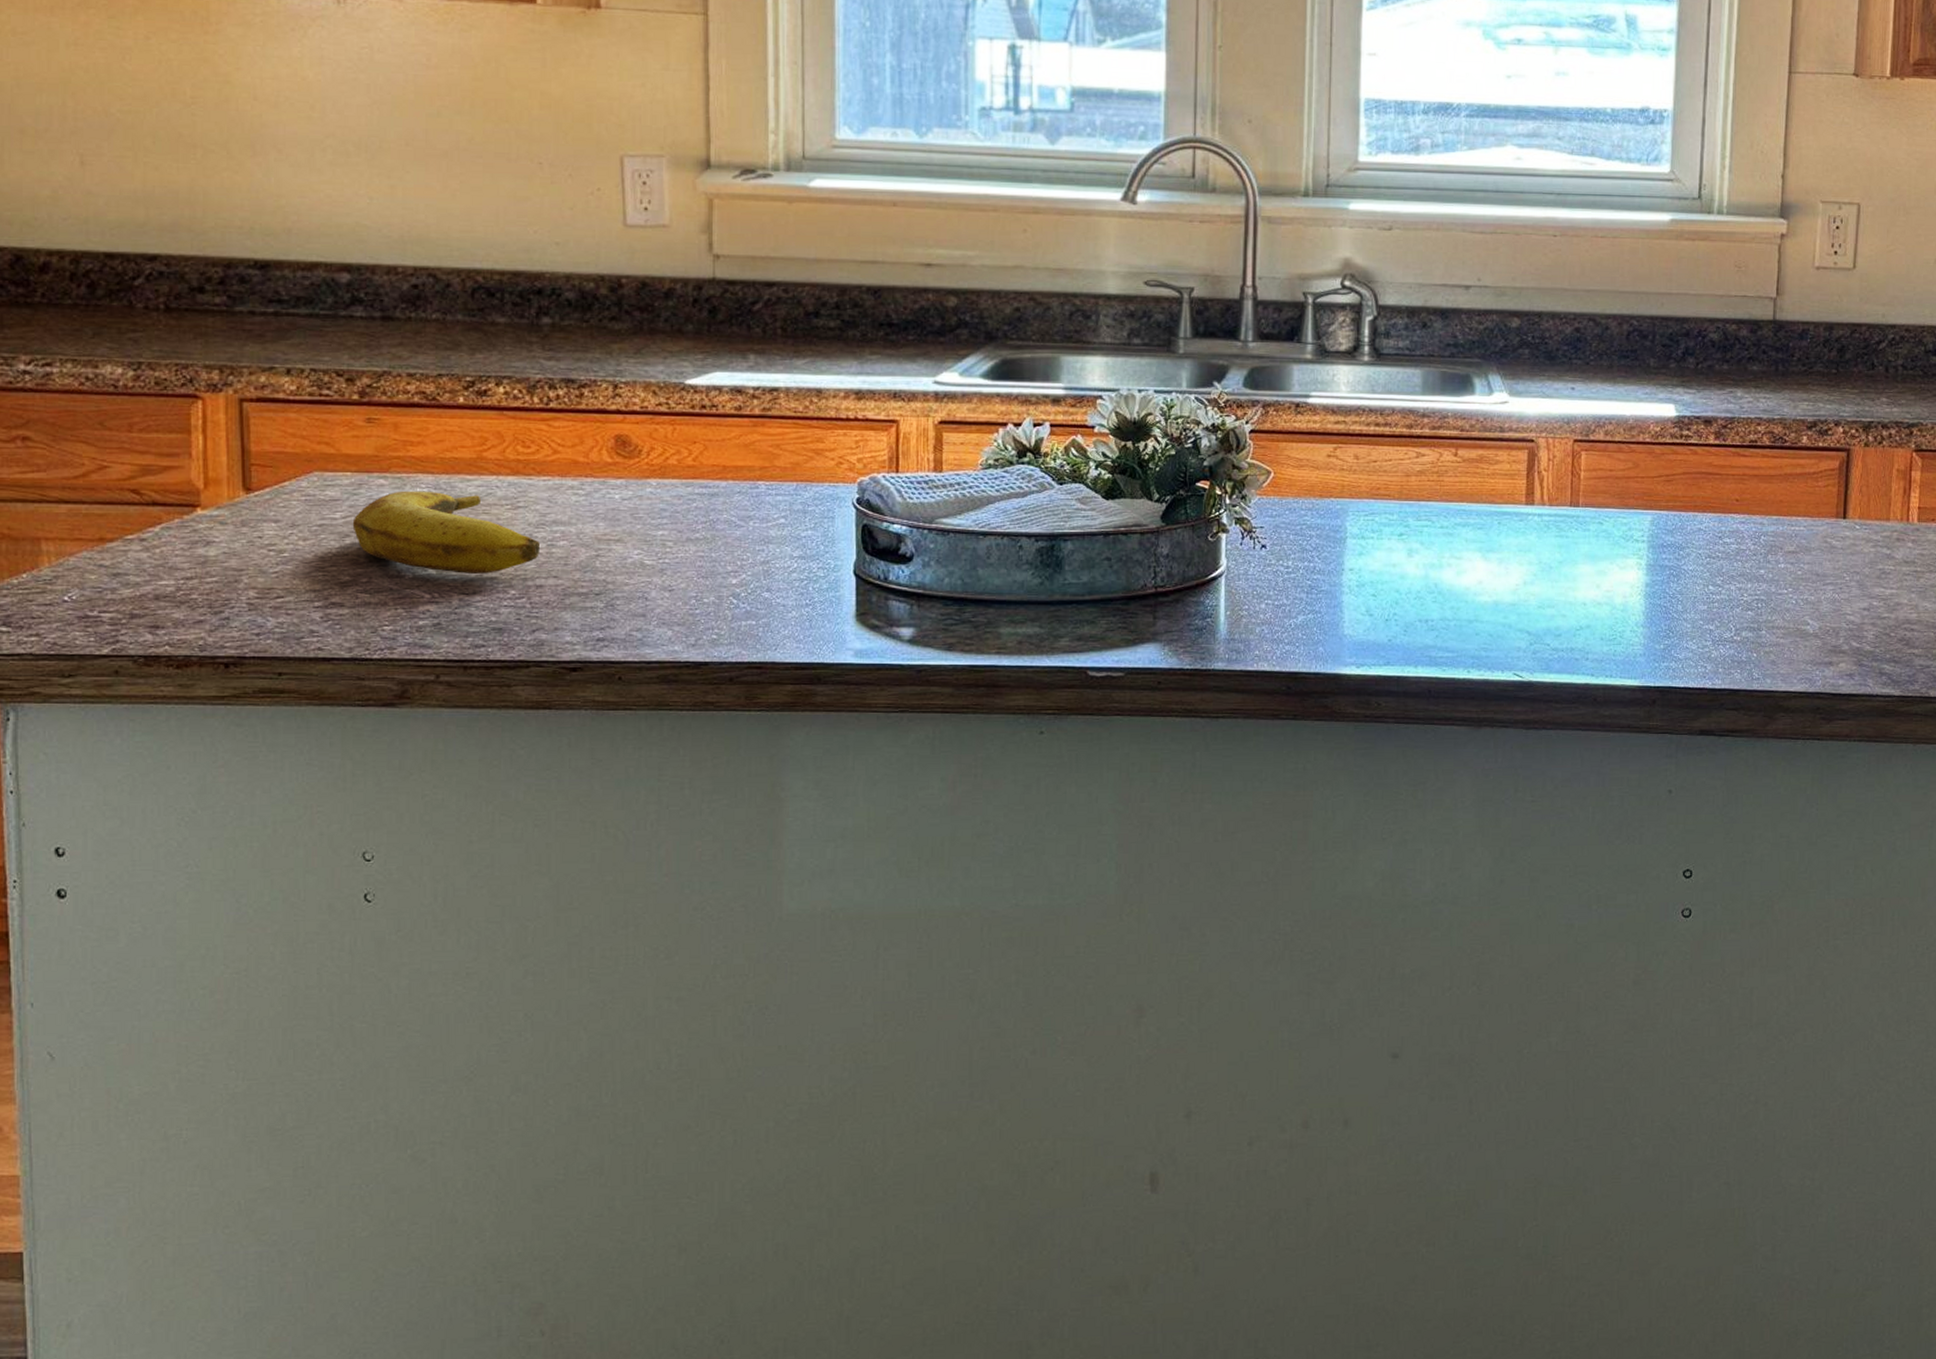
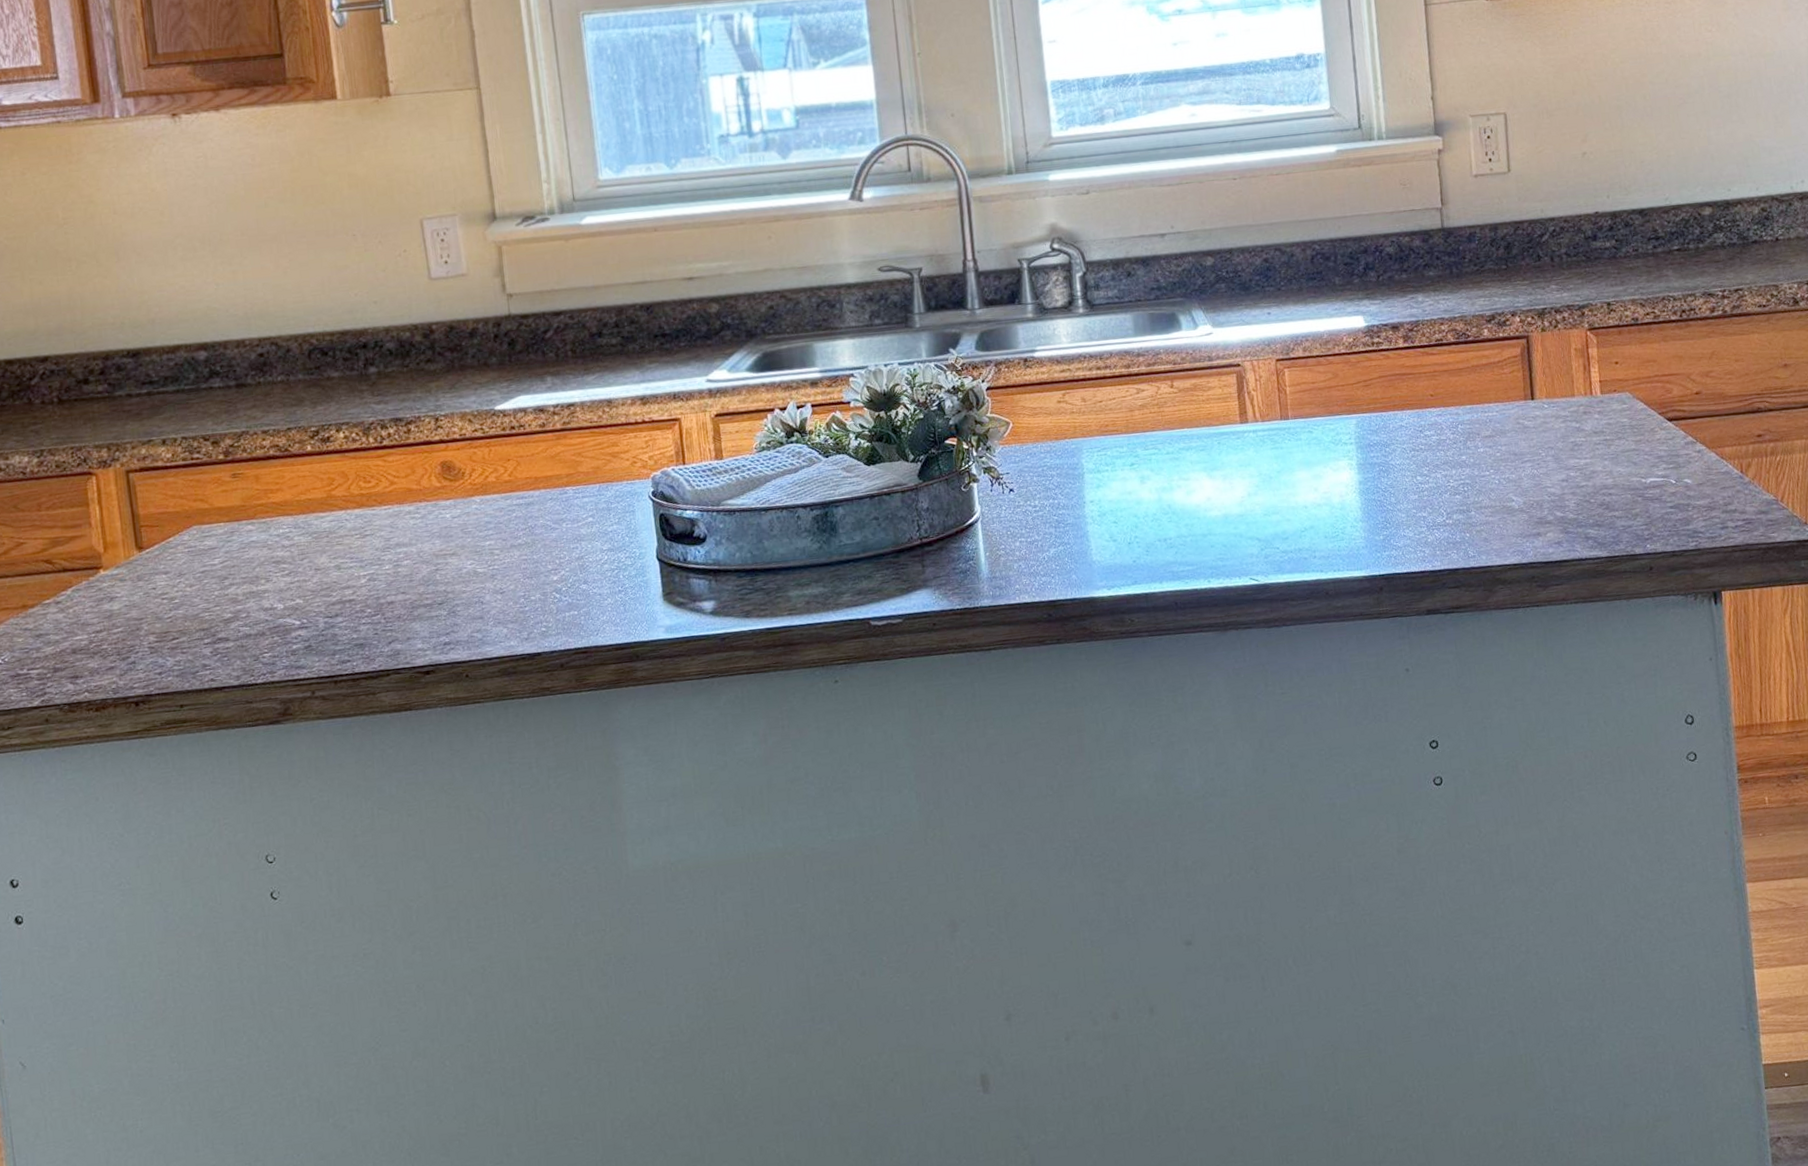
banana: present [352,490,541,575] -> none [229,529,388,600]

